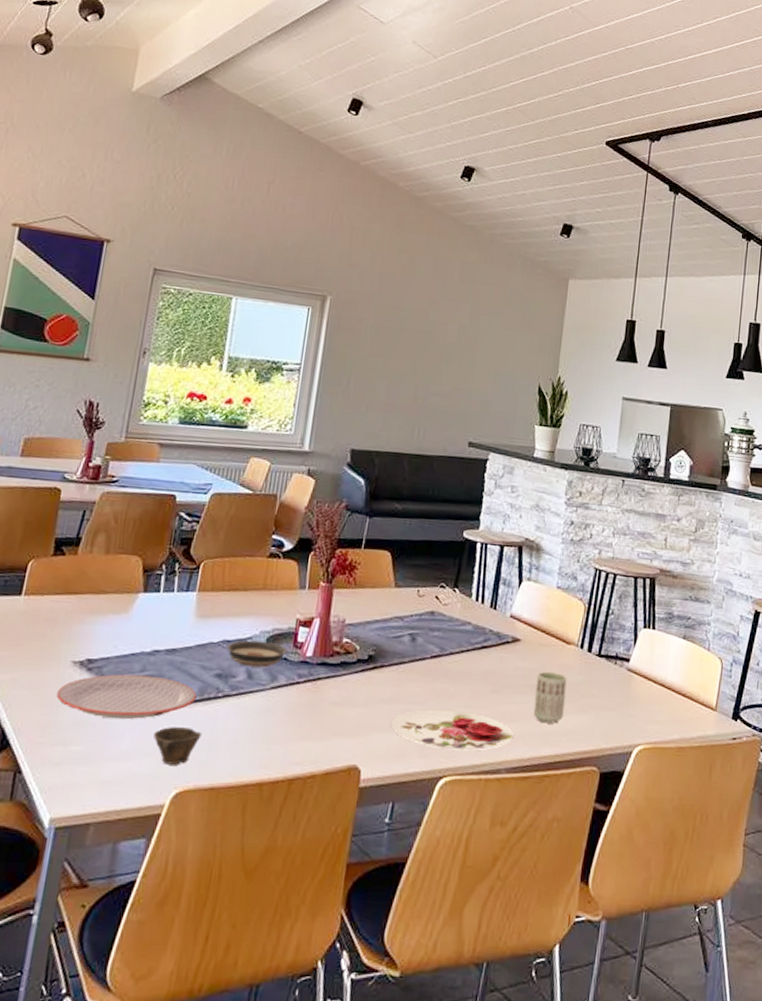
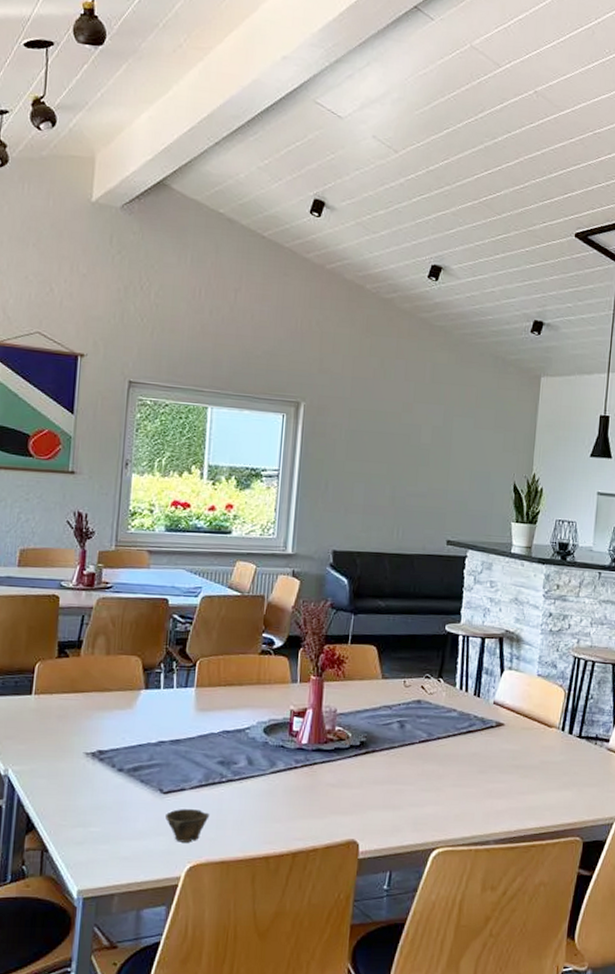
plate: present [56,674,197,720] -> none [73,763,203,804]
saucer: present [226,640,288,668] -> none [226,730,284,755]
plate: present [391,709,514,751] -> none [385,788,500,825]
cup: present [533,672,567,724] -> none [518,753,550,799]

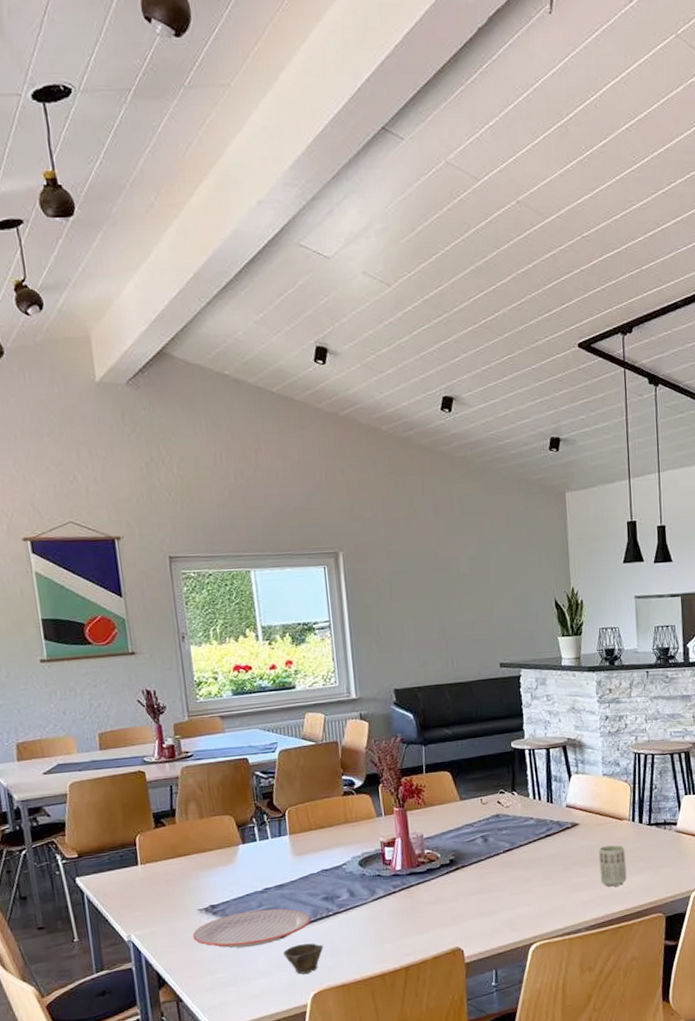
plate: none [73,763,203,804] -> present [193,908,312,949]
cup: none [518,753,550,799] -> present [598,845,627,887]

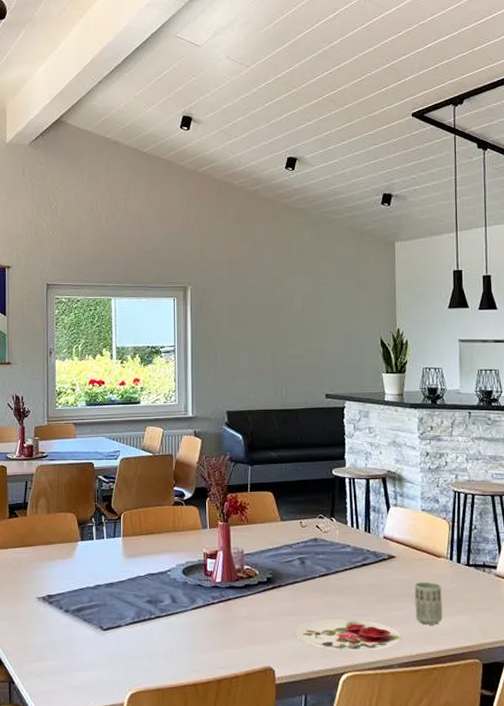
plate: present [193,908,312,949] -> none [30,605,135,640]
cup: present [283,943,324,974] -> none [107,643,144,673]
plate: none [481,889,587,922] -> present [295,618,401,651]

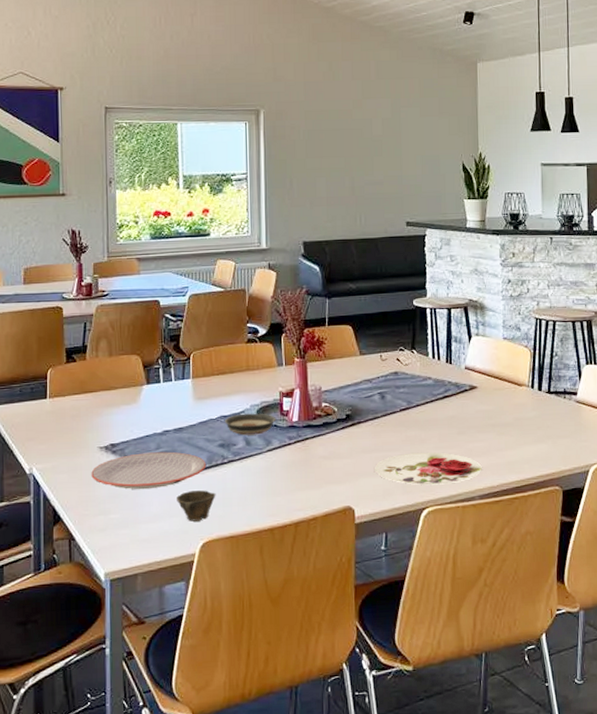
plate: none [30,605,135,640] -> present [91,451,207,490]
cup: none [107,643,144,673] -> present [177,490,216,522]
saucer: none [152,572,201,593] -> present [224,413,277,436]
cup: present [414,582,443,625] -> none [496,411,524,455]

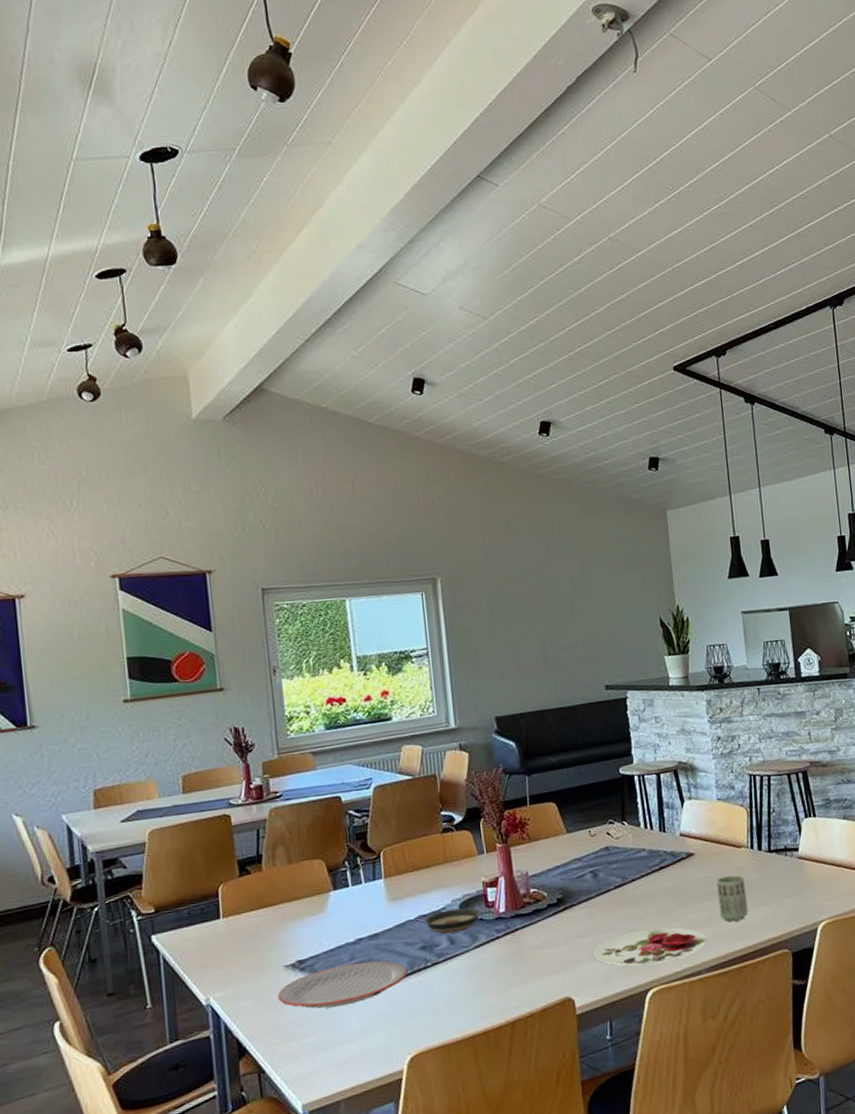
cup: present [177,490,216,522] -> none [377,999,422,1036]
cup: none [496,411,524,455] -> present [716,875,748,922]

